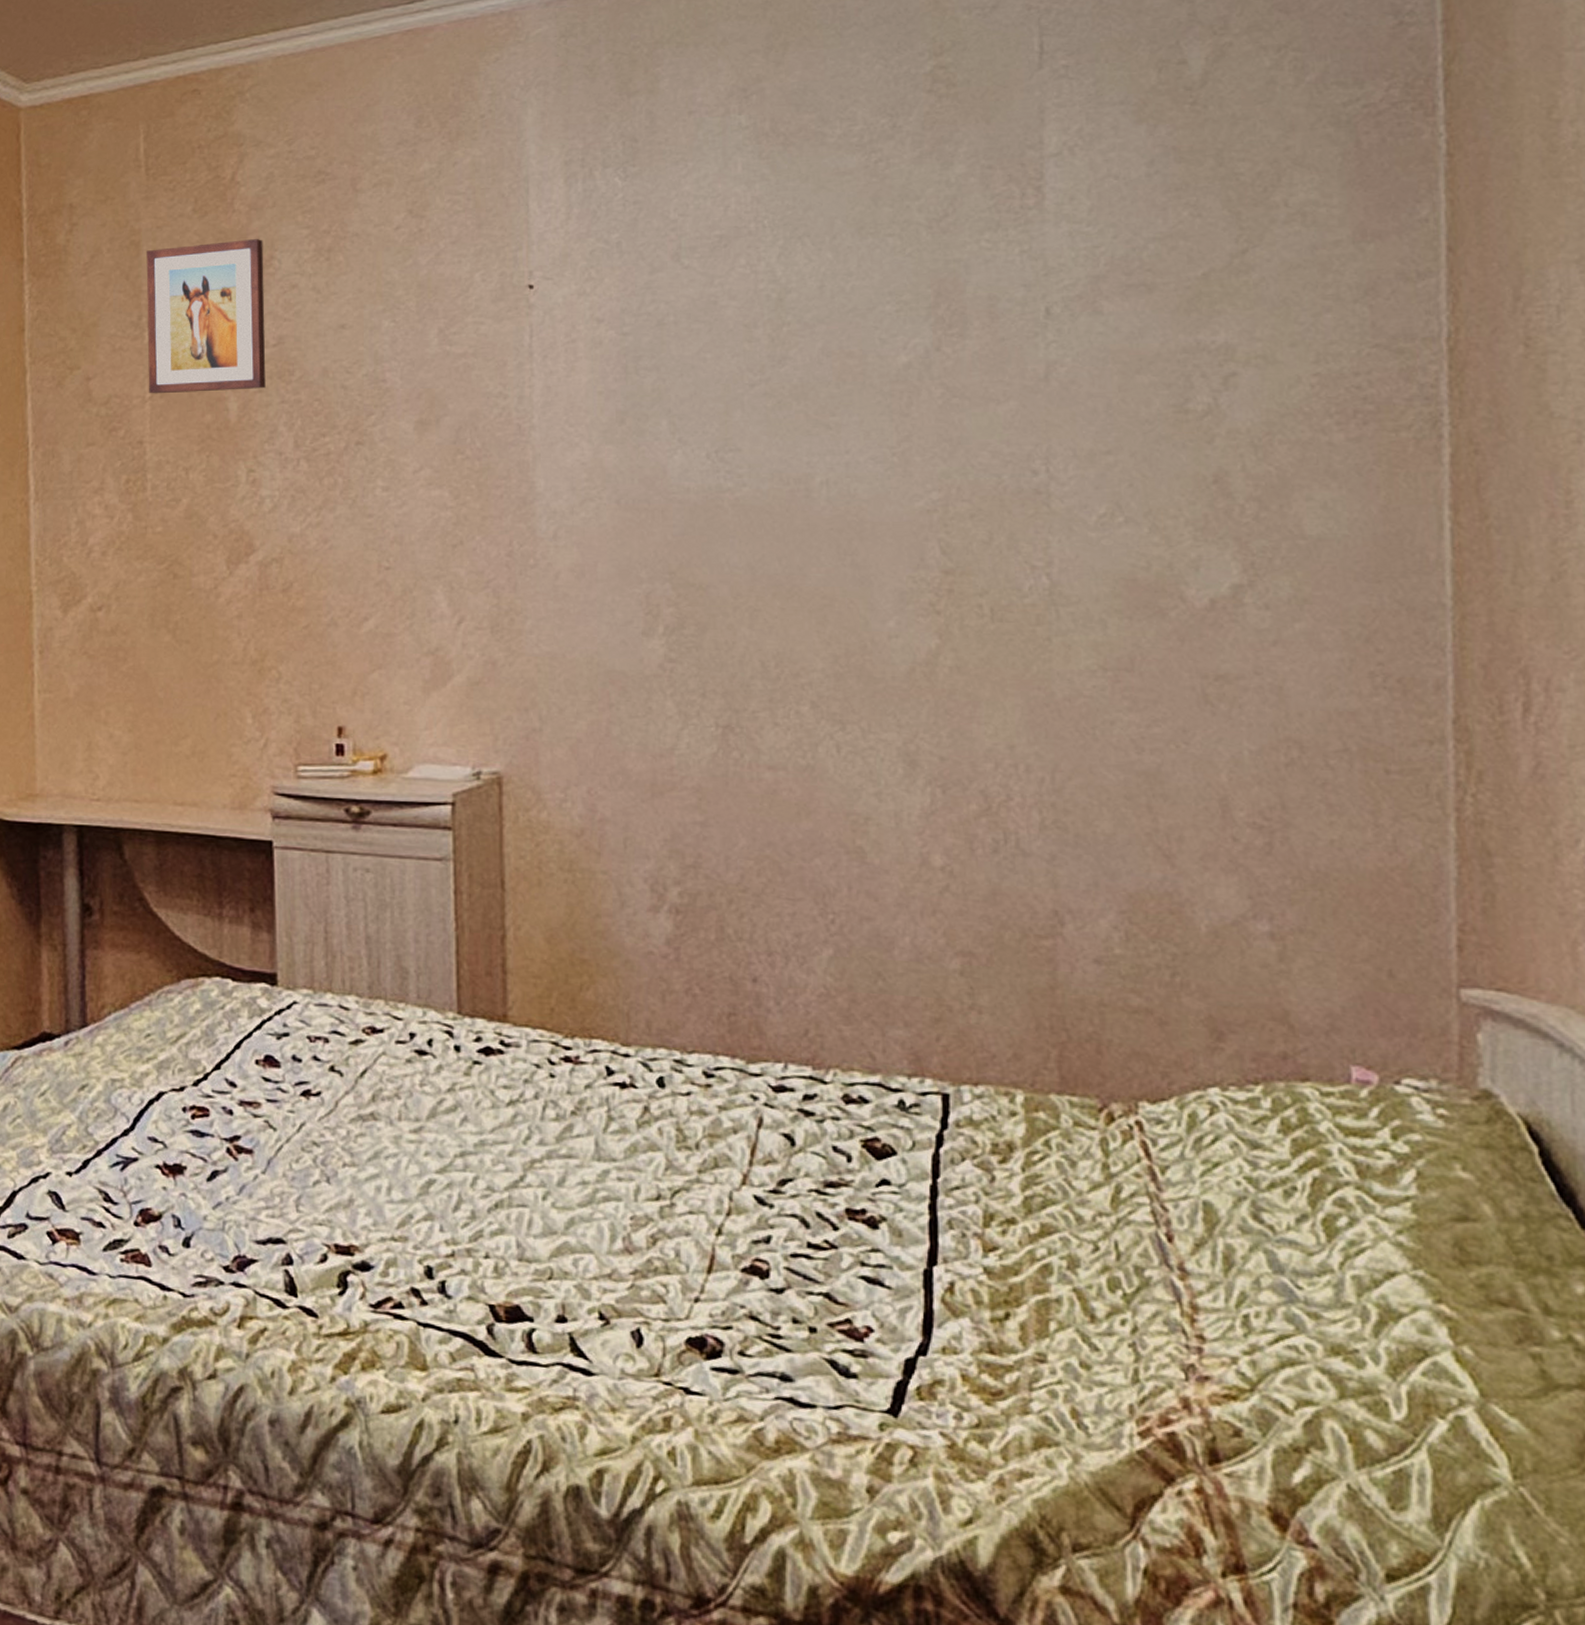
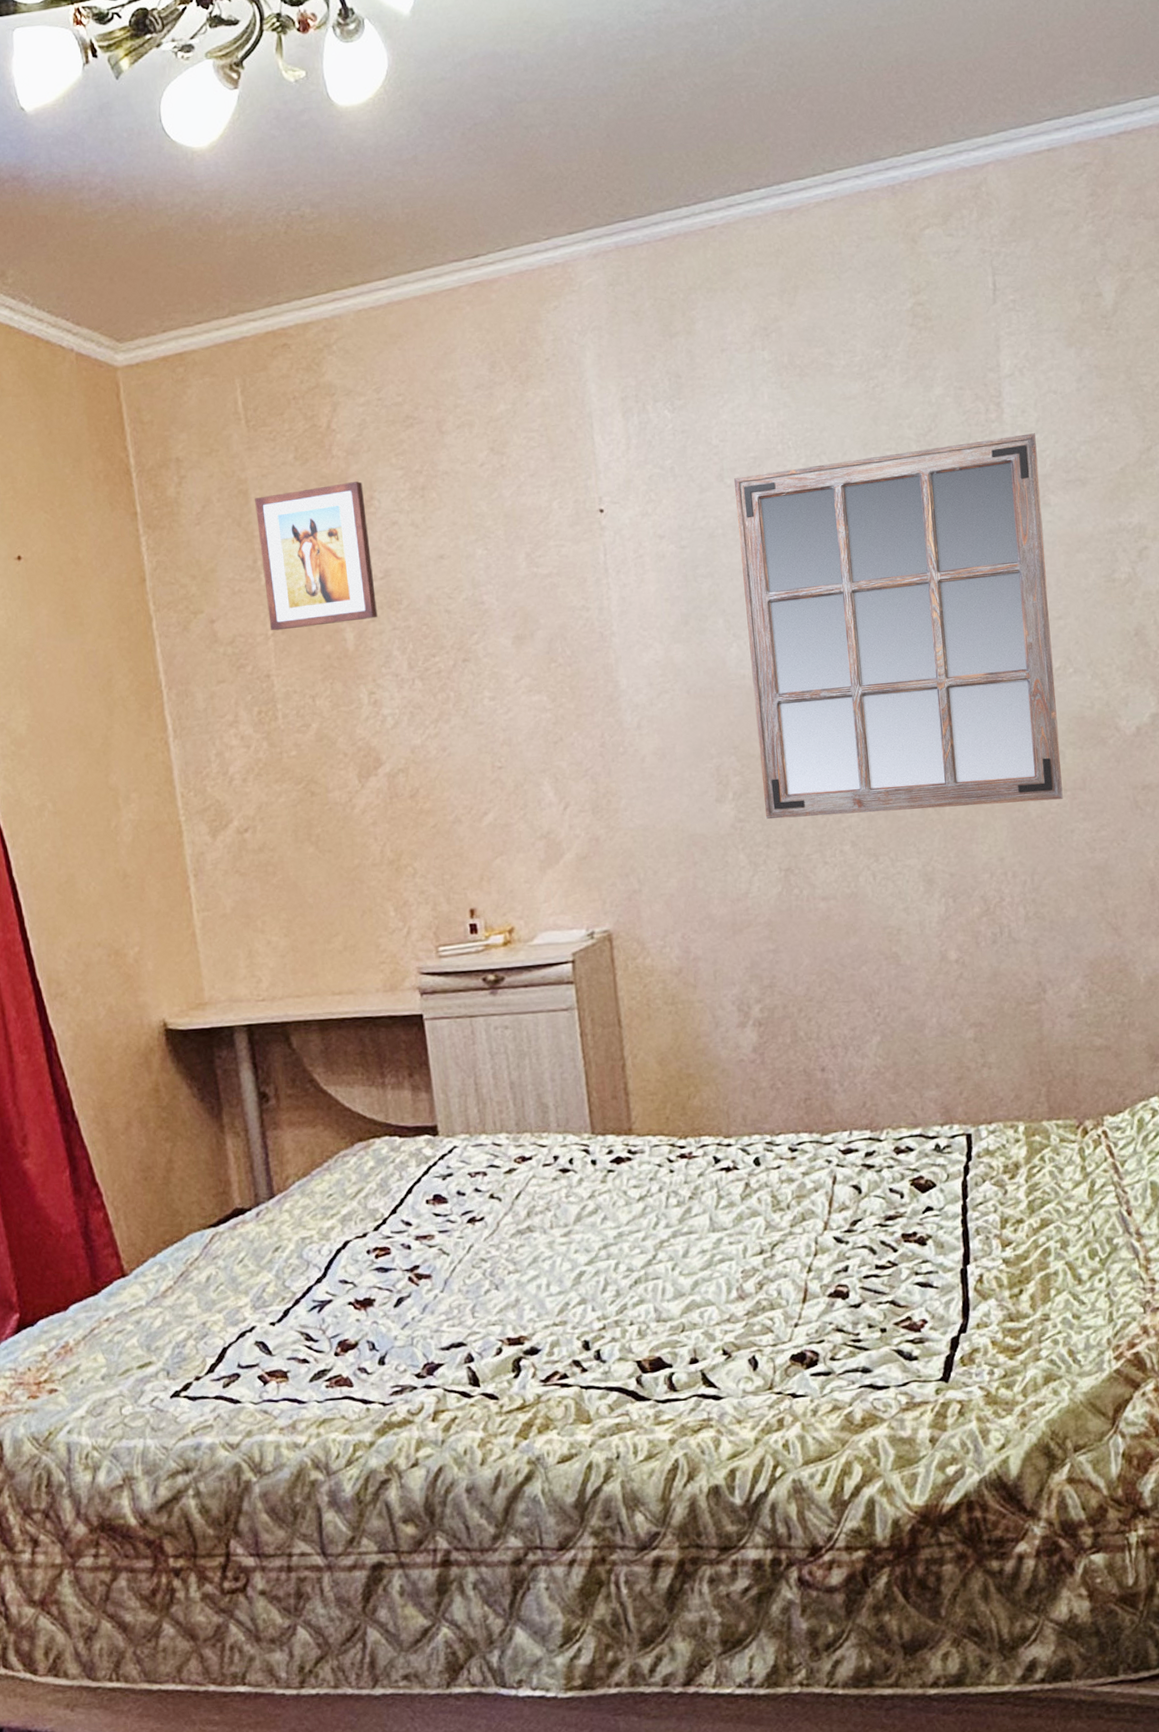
mirror: none [692,225,1102,680] -> present [733,433,1063,820]

